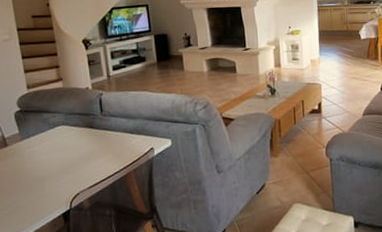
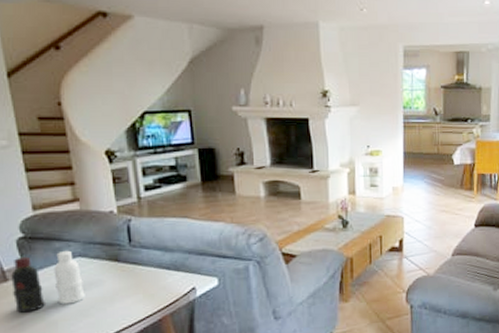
bottle: none [10,120,67,172] -> present [11,250,85,313]

